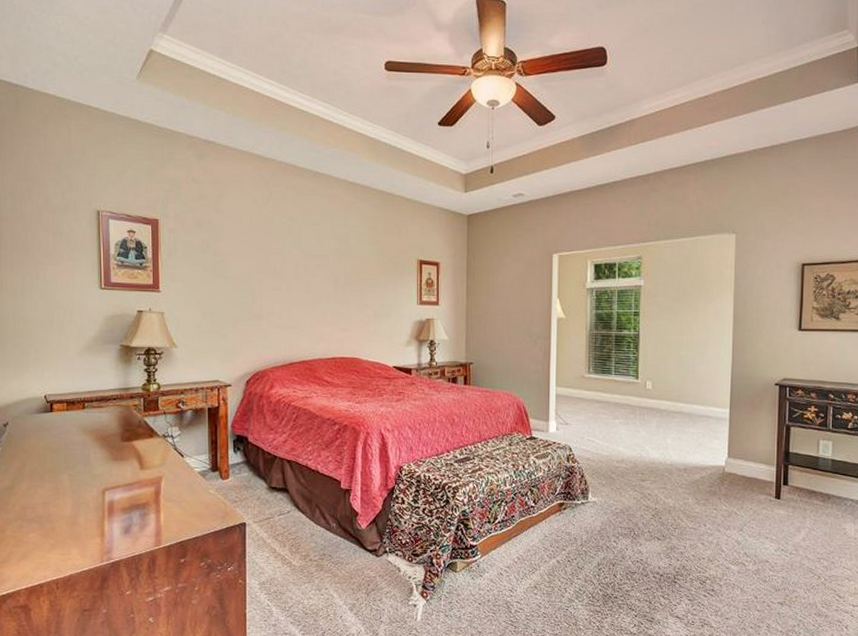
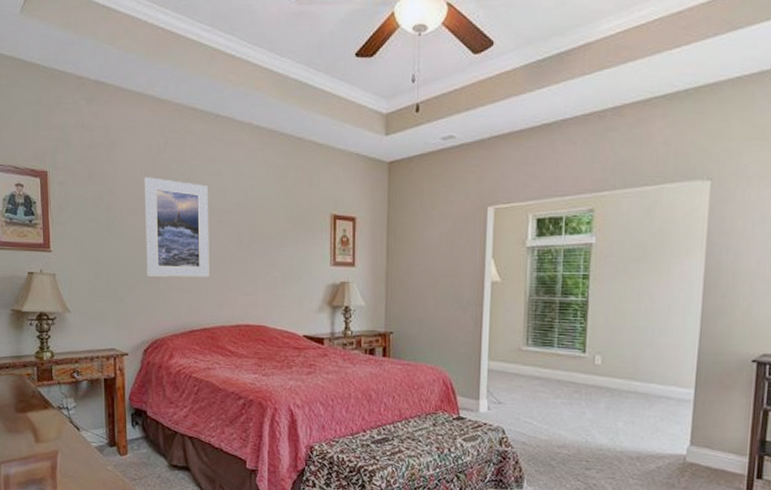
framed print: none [249,226,308,315] -> present [144,177,210,277]

